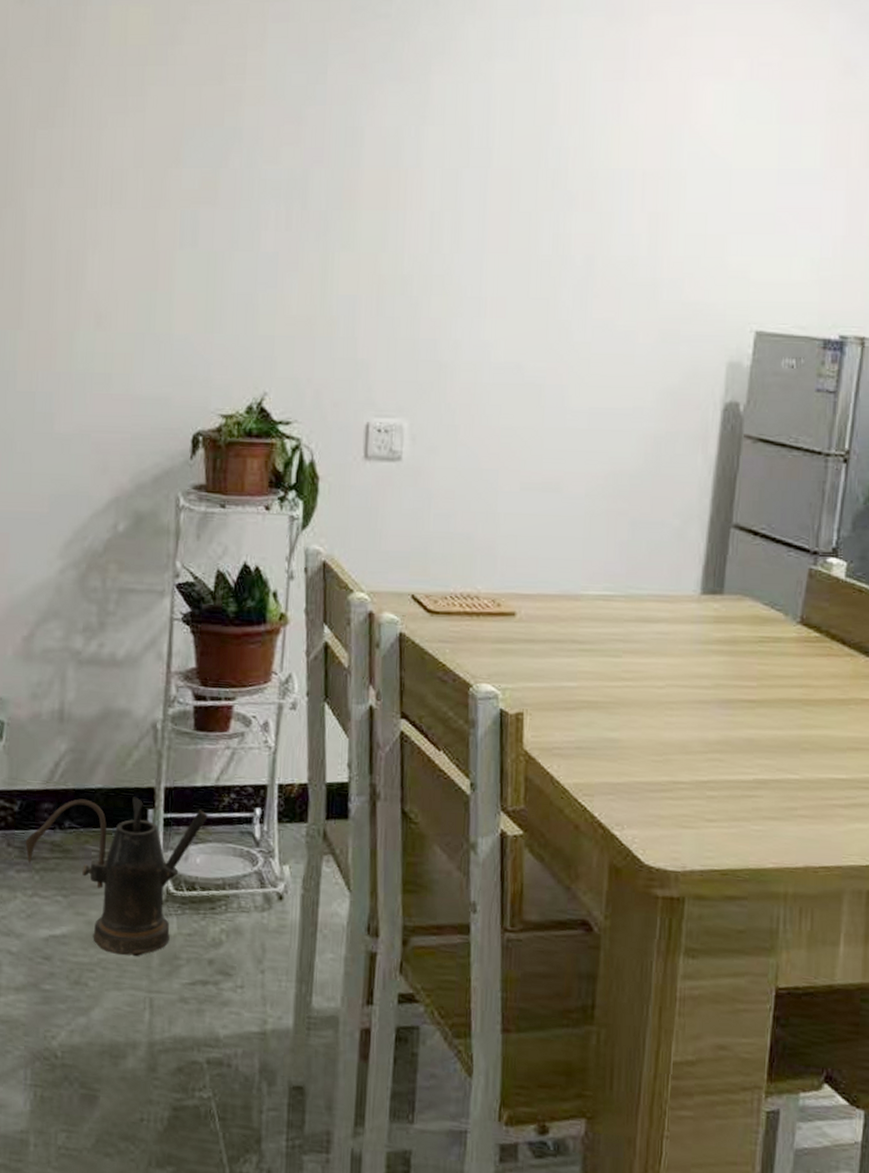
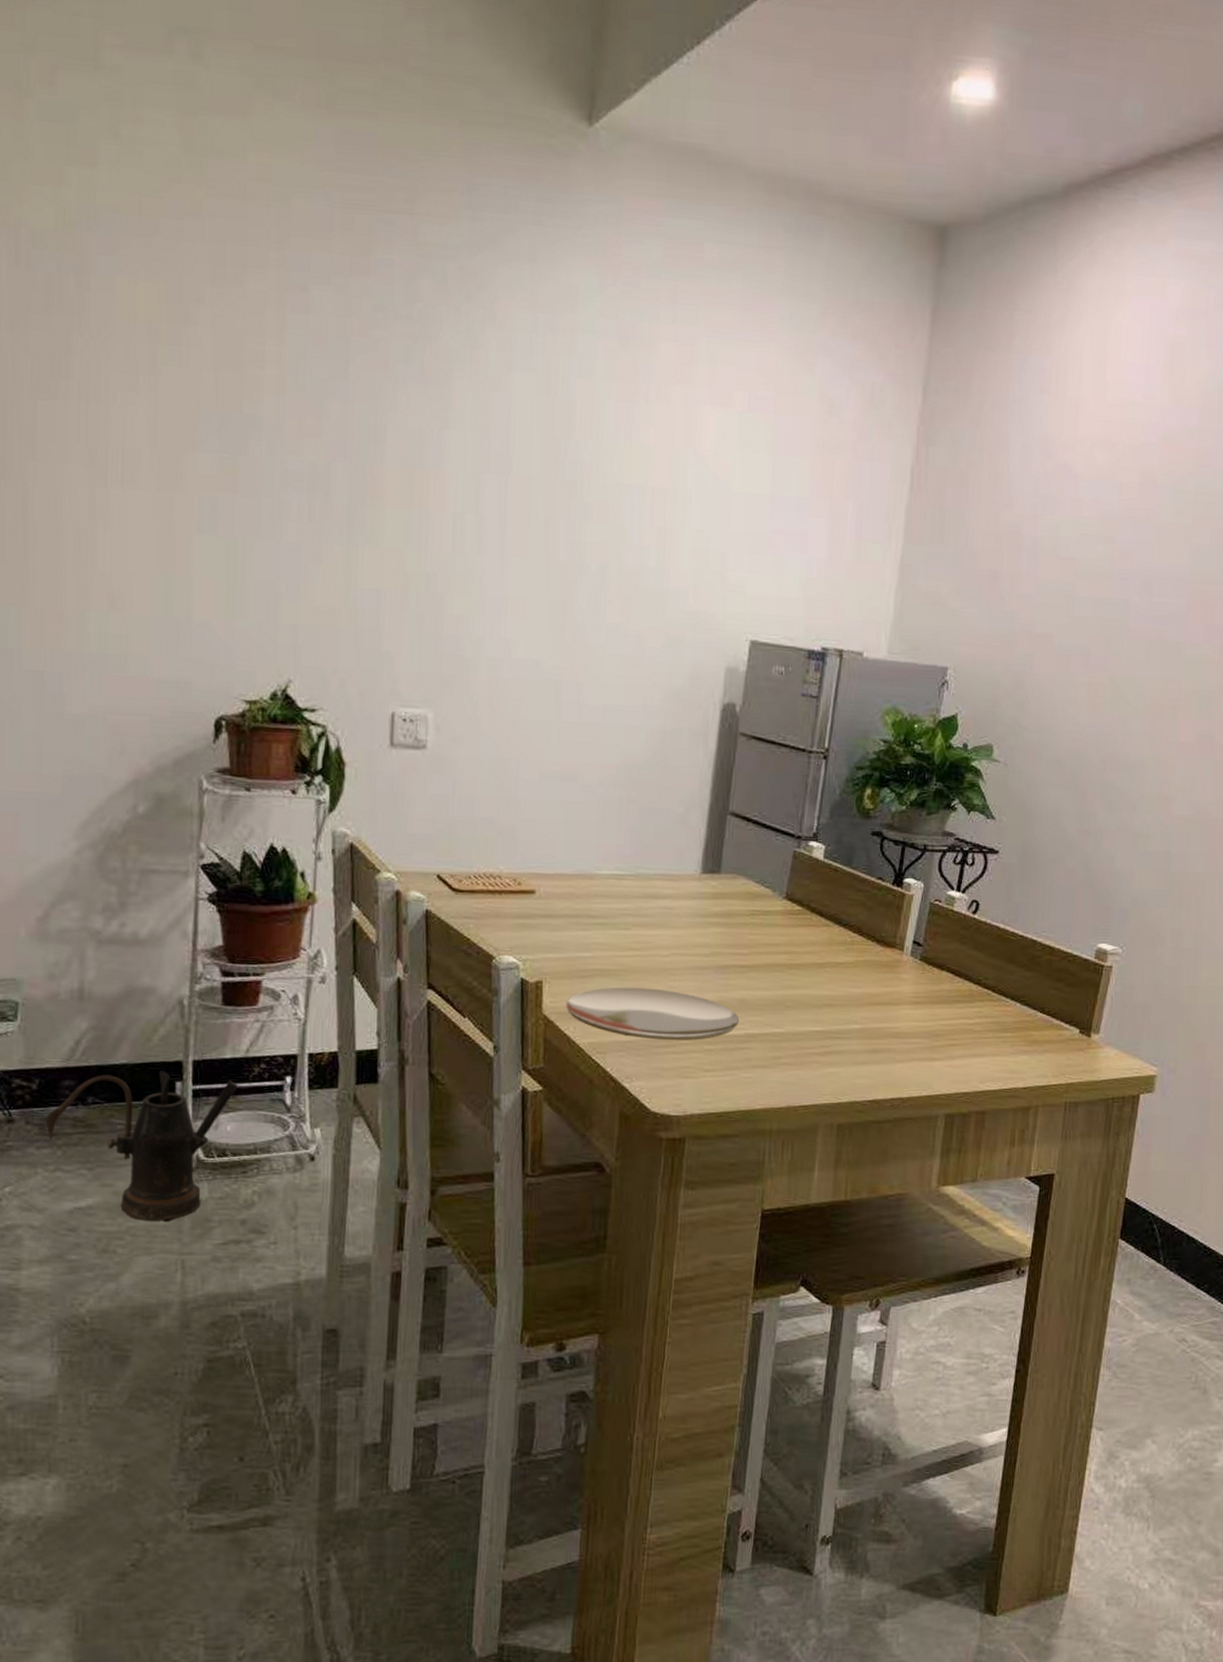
plate: none [548,721,748,785] -> present [565,987,740,1041]

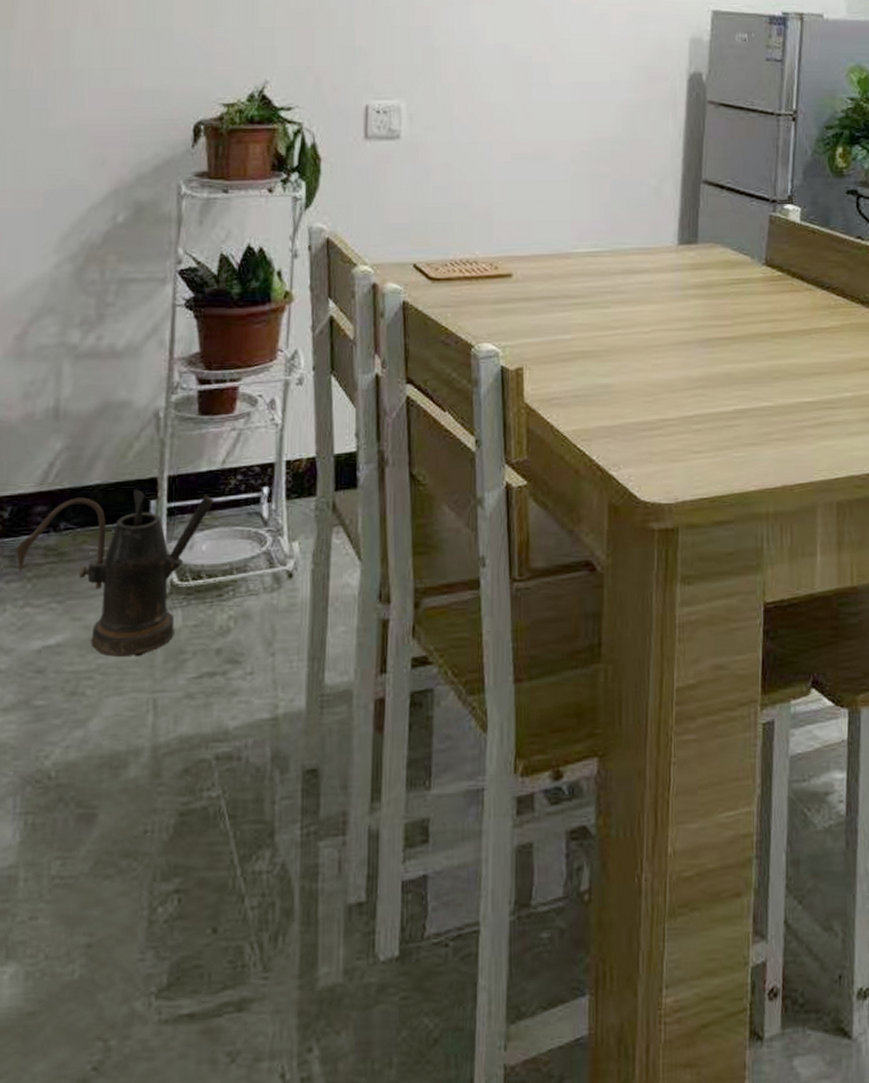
plate: present [565,987,740,1041] -> none [547,367,727,423]

